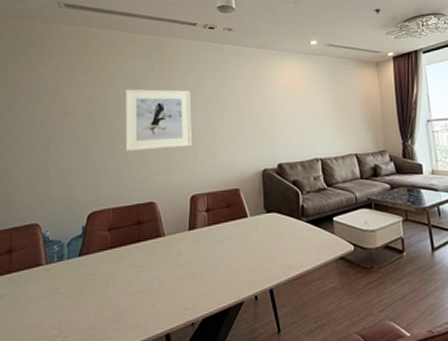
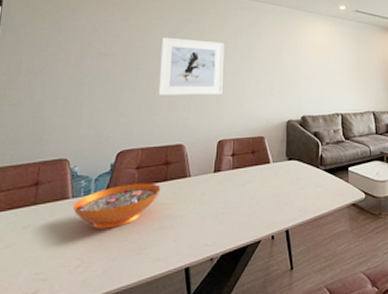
decorative bowl: none [47,244,135,296] -> present [72,183,161,229]

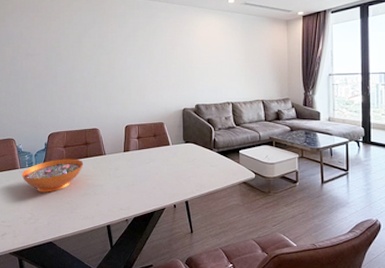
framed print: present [158,37,225,95] -> none [74,37,126,88]

